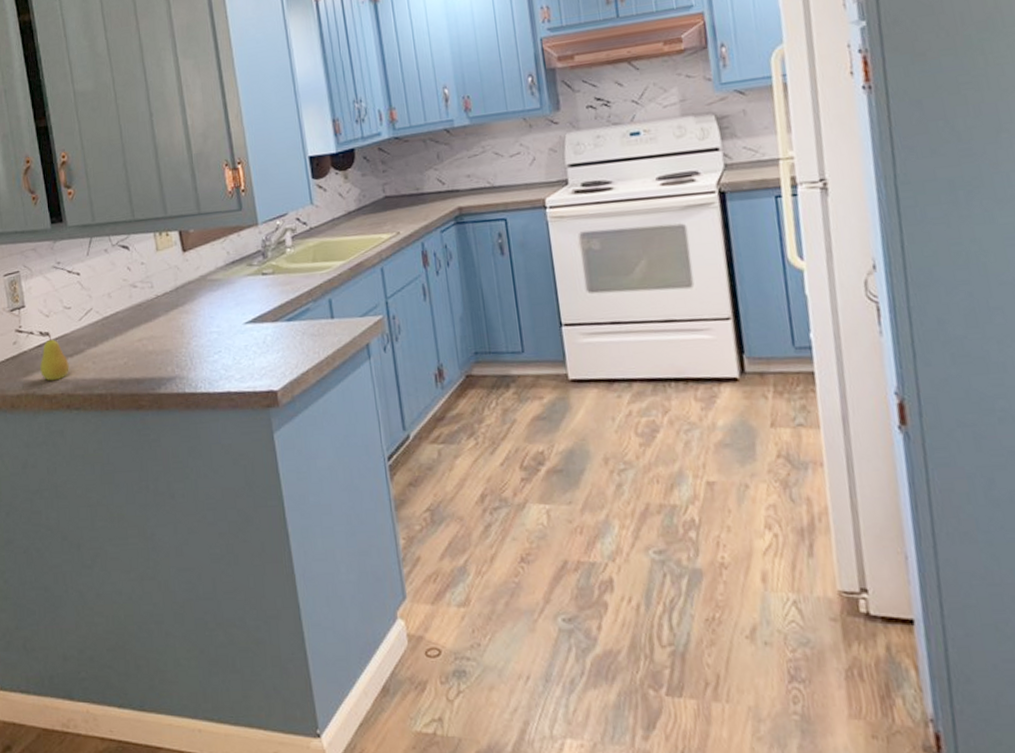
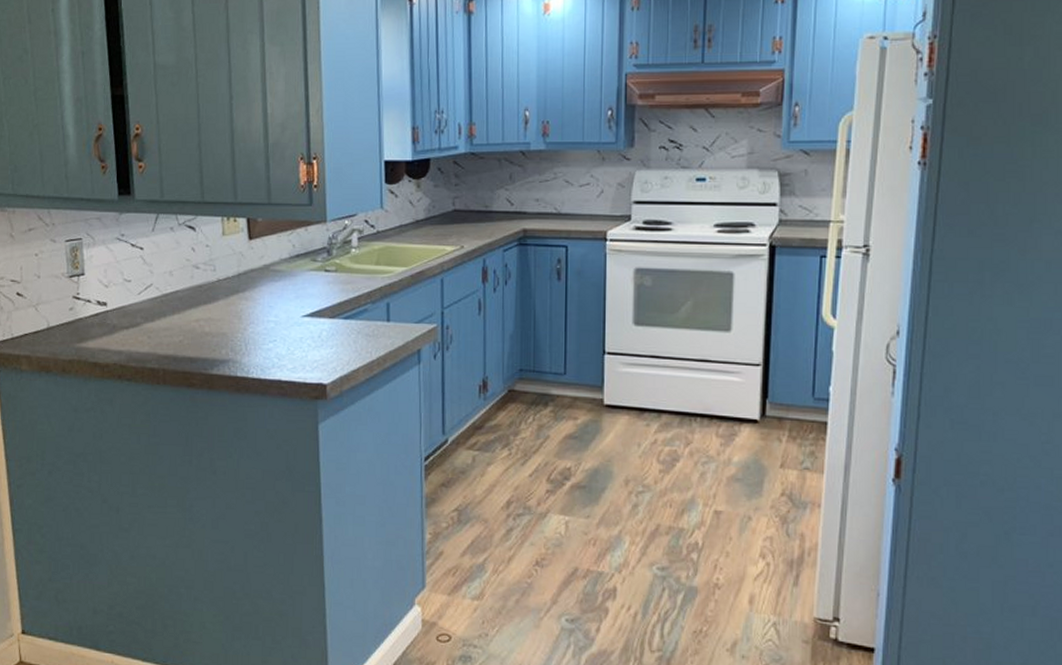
fruit: present [40,334,69,381] -> none [94,304,124,351]

